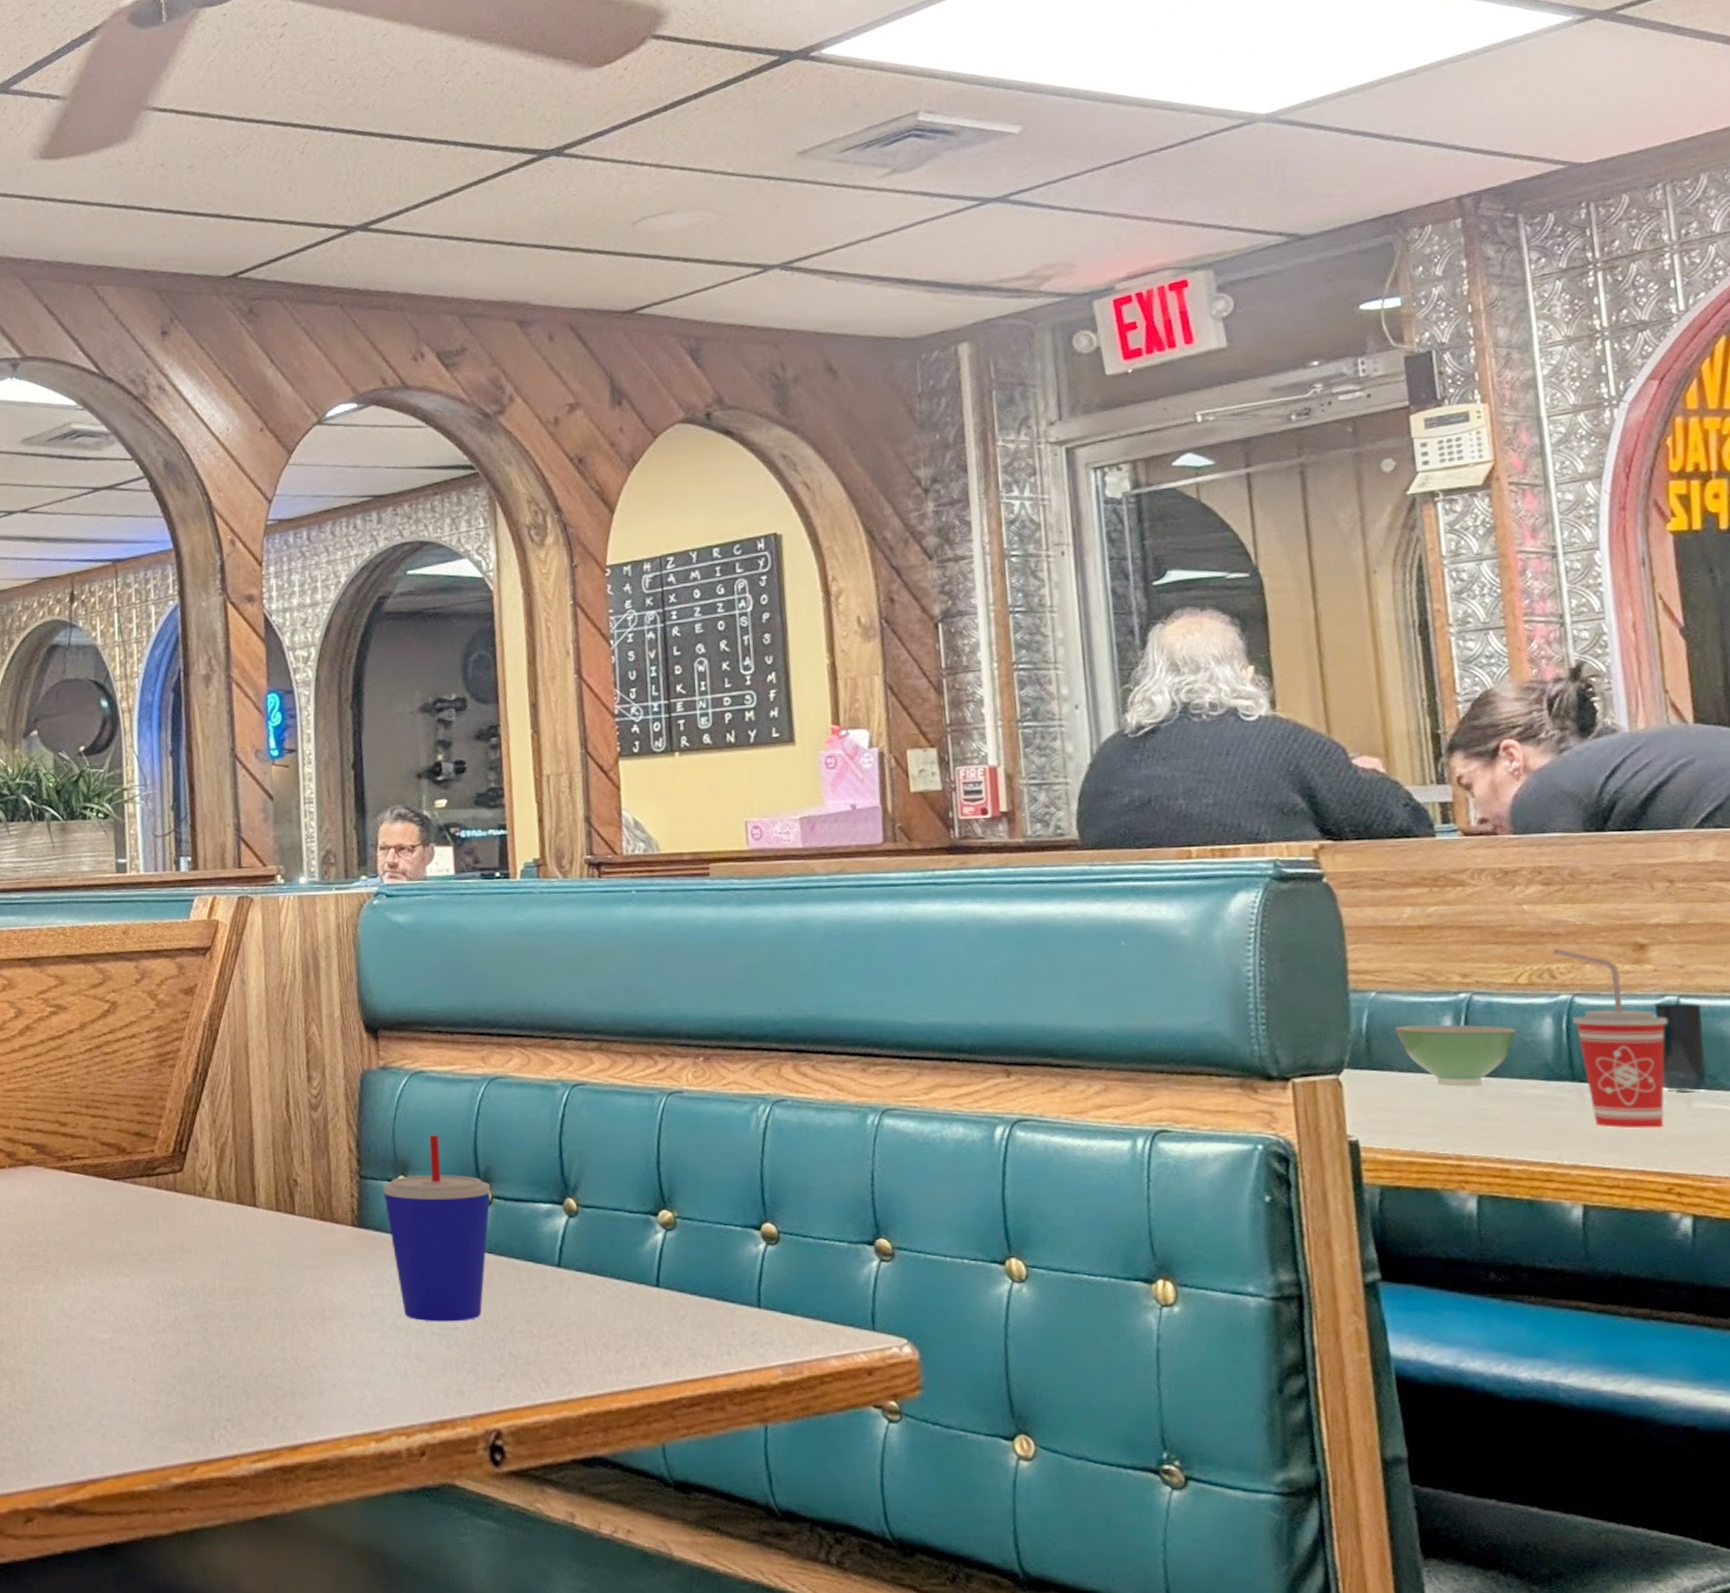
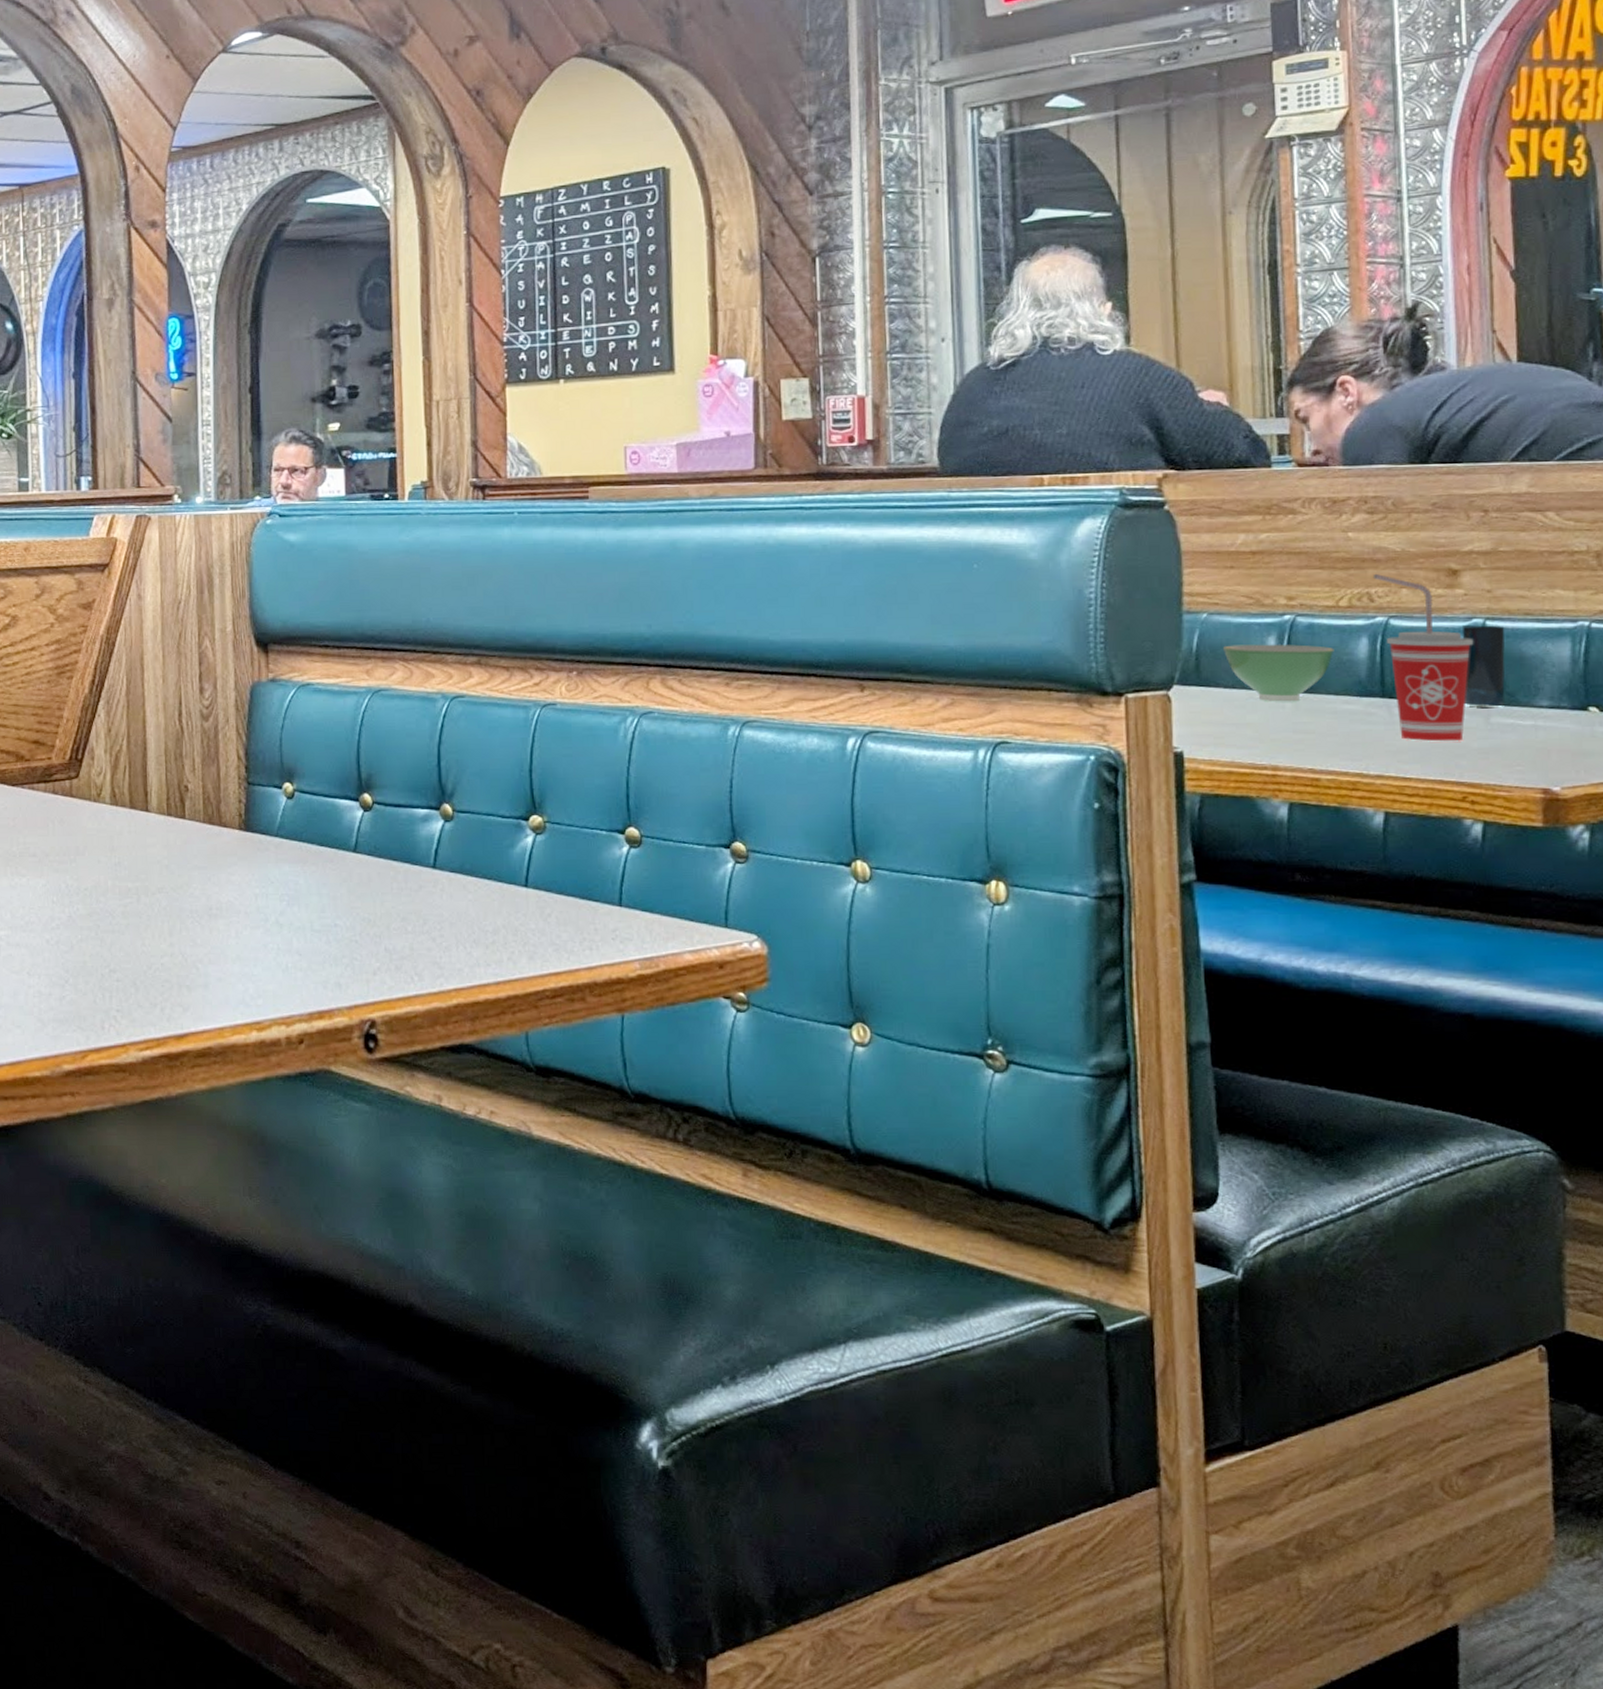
beverage cup: present [383,1135,491,1322] -> none [269,744,371,920]

